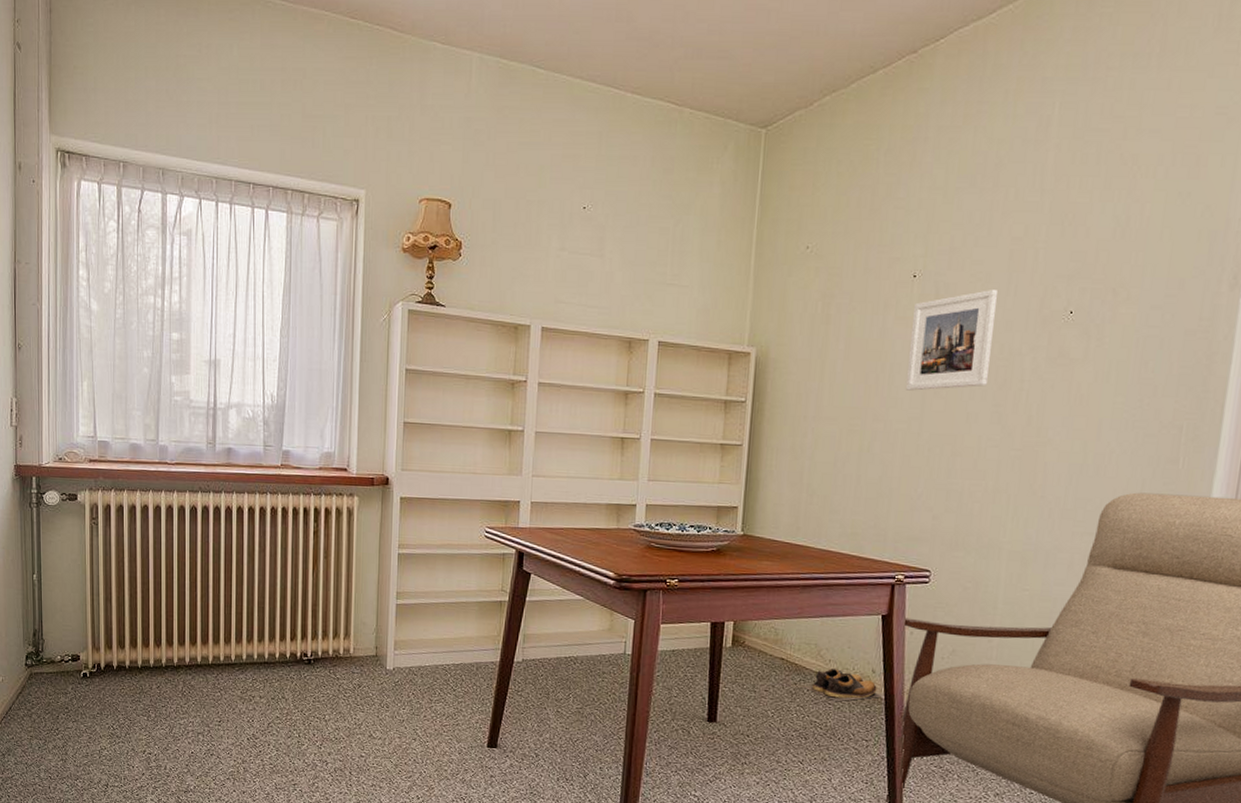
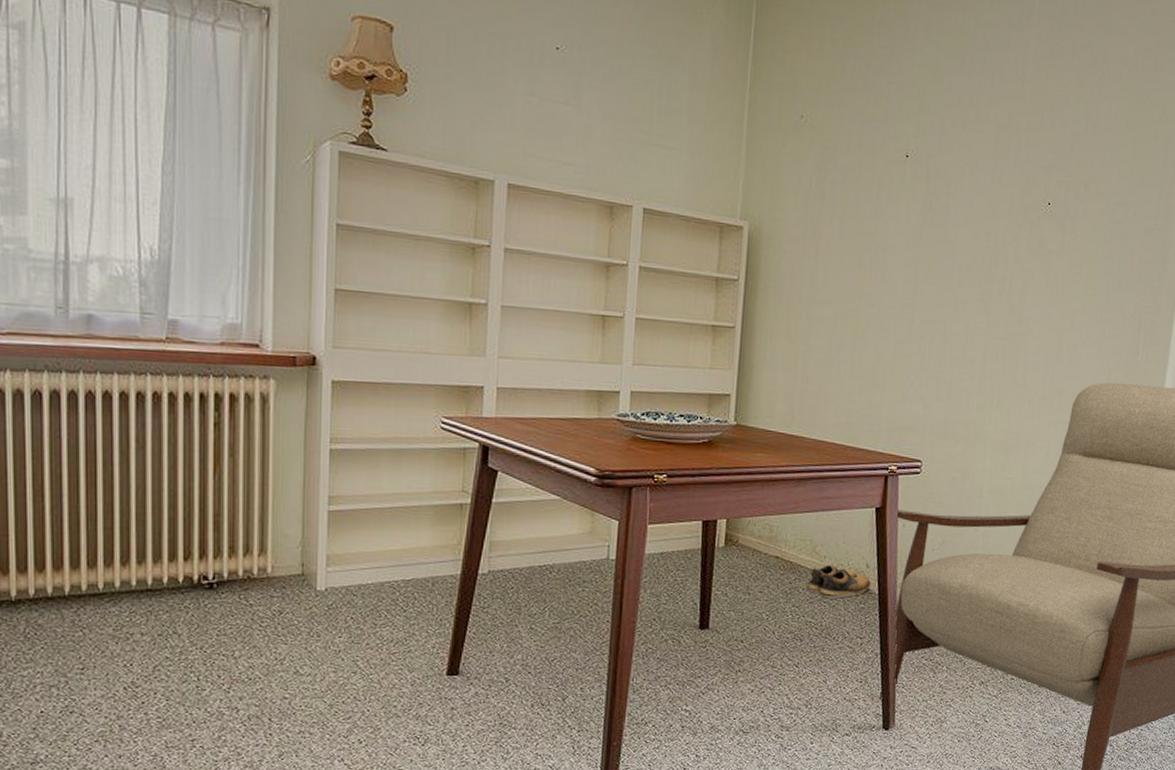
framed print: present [905,290,999,391] -> none [898,175,985,276]

